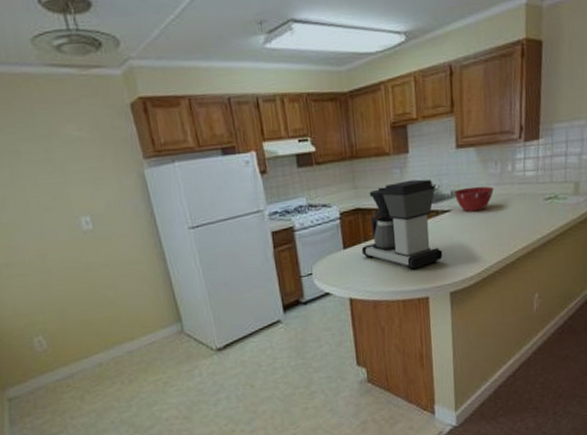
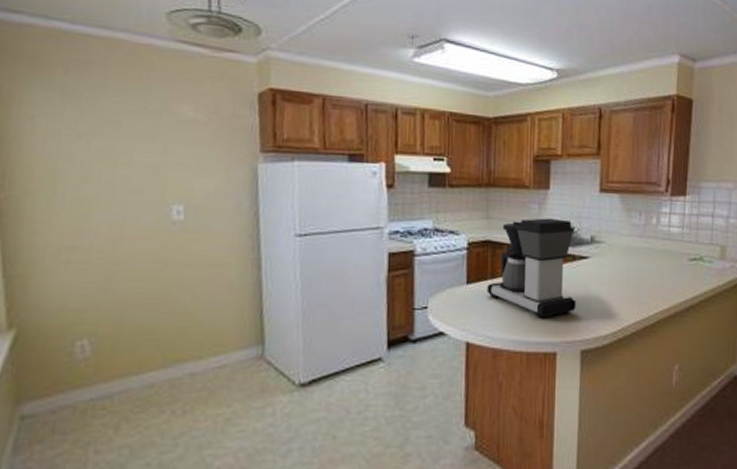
mixing bowl: present [453,186,493,212] -> none [593,235,636,262]

